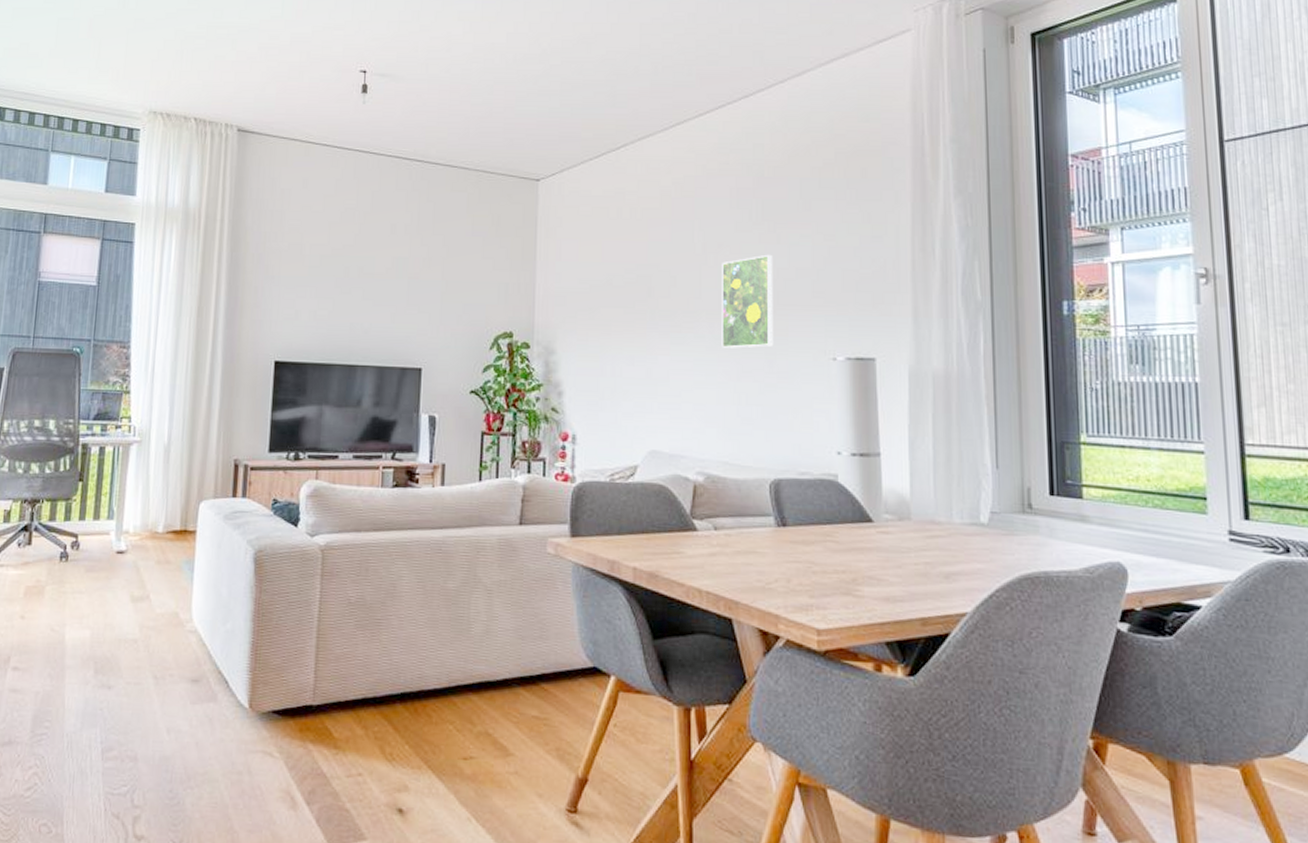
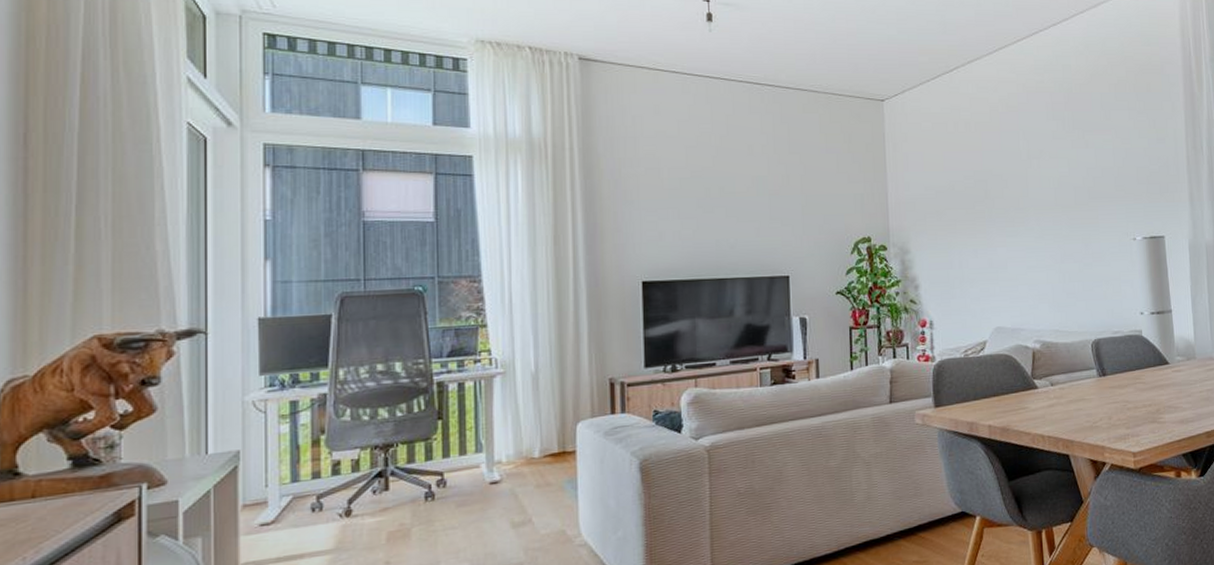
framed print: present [722,254,774,348] -> none [1044,157,1088,237]

